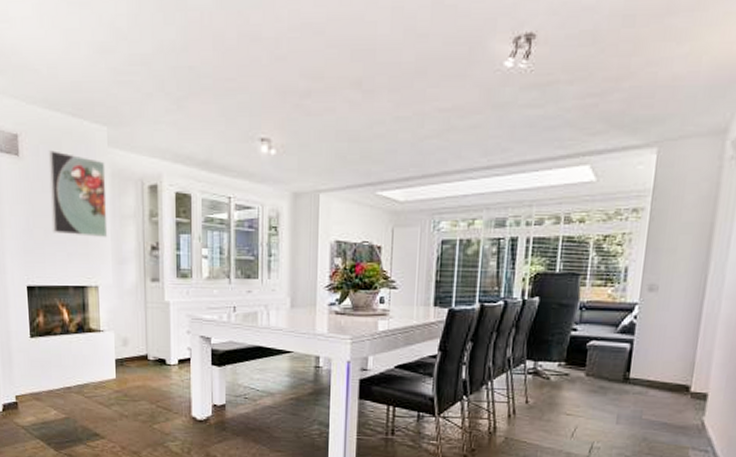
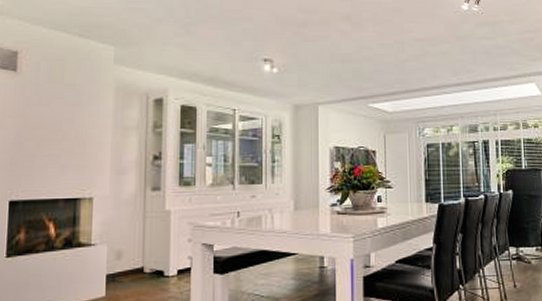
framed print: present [48,150,108,238] -> none [46,67,110,149]

